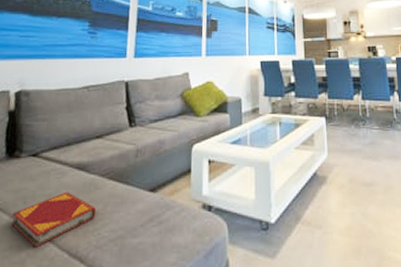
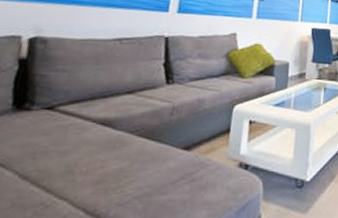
hardback book: present [11,191,97,248] -> none [15,148,122,206]

